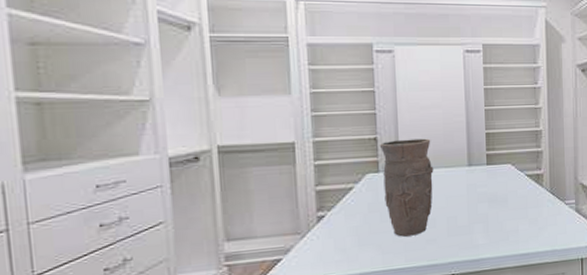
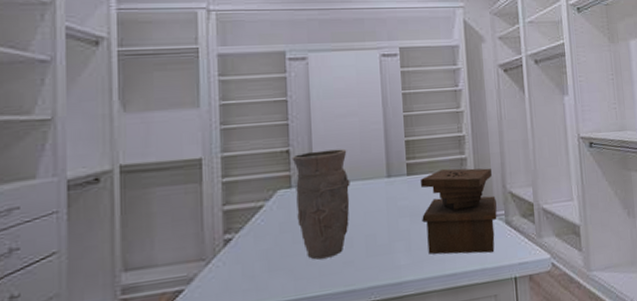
jewelry box: none [498,160,568,237] -> present [420,168,497,255]

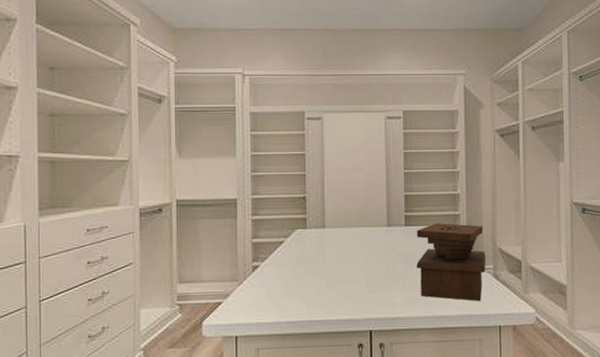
vase: present [291,149,350,260] -> none [307,198,355,290]

